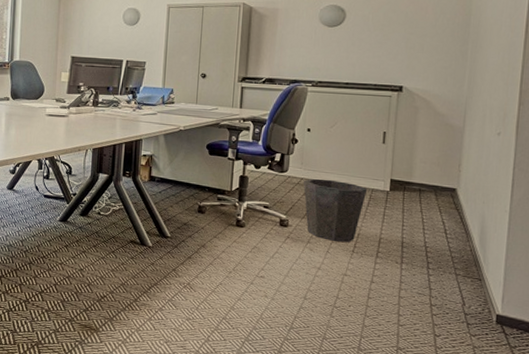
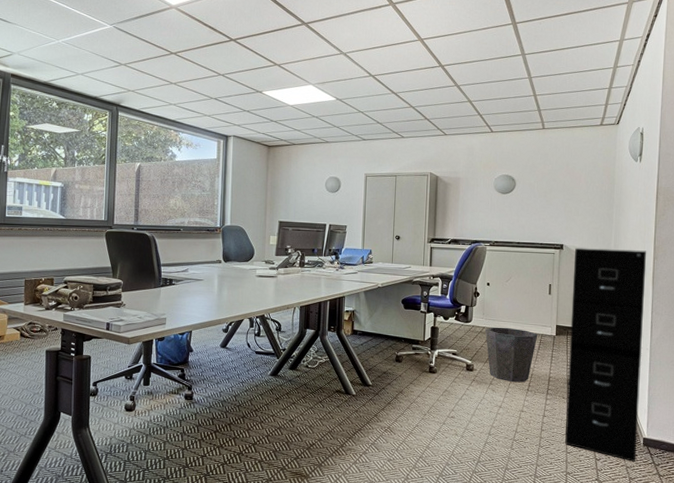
filing cabinet: none [396,90,511,341] -> present [564,248,647,462]

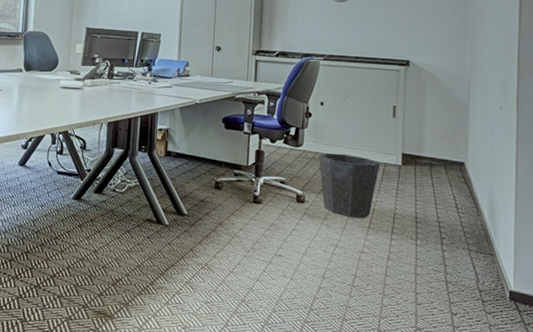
filing cabinet: present [564,248,647,462] -> none [413,64,510,319]

